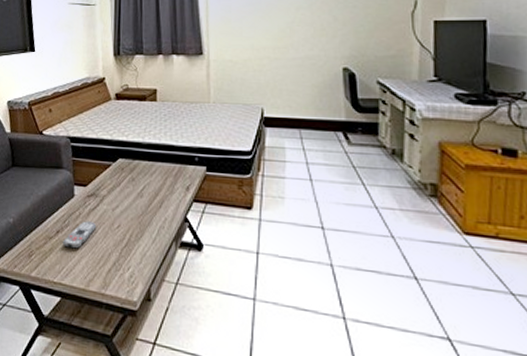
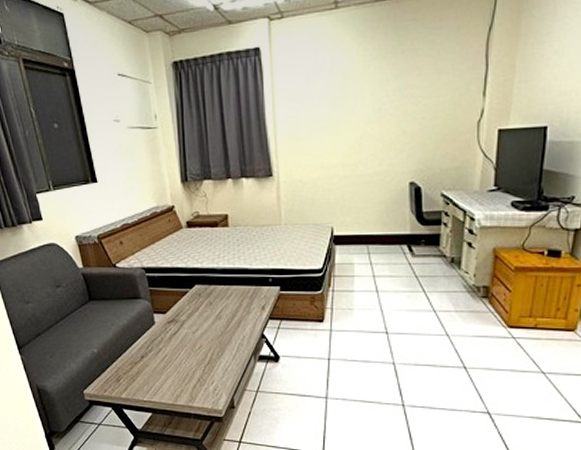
remote control: present [62,221,96,249] -> none [147,345,178,370]

